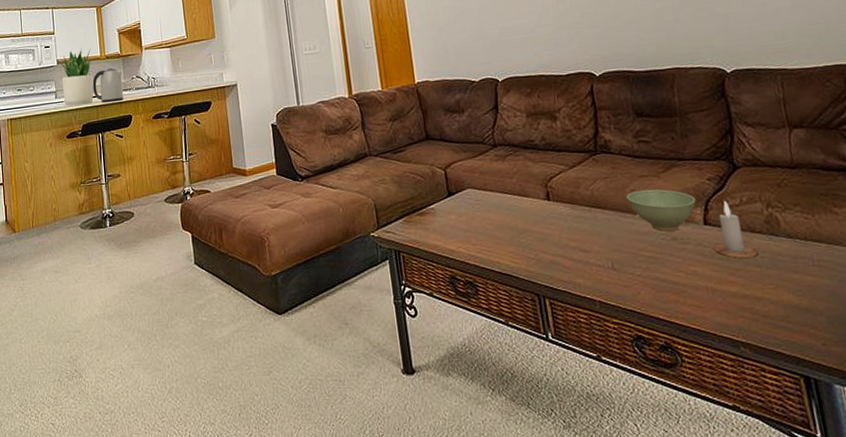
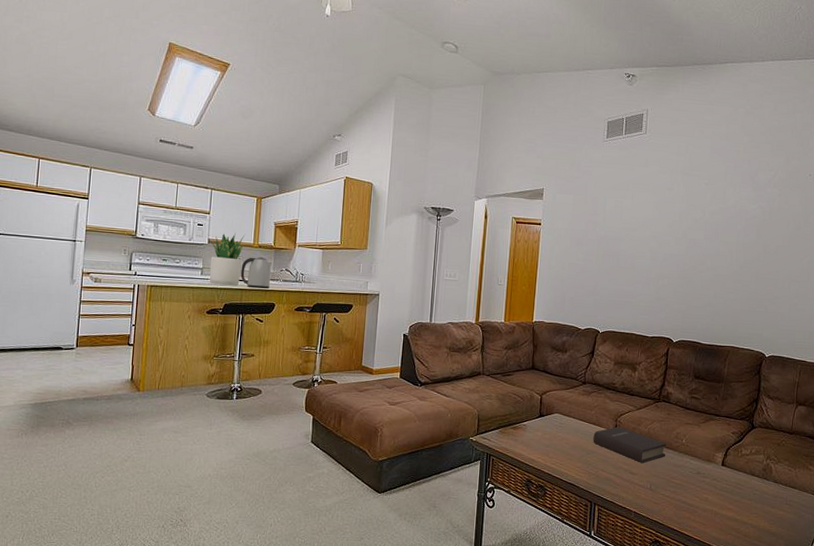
book: none [521,193,622,237] -> present [593,426,666,464]
bowl: present [626,189,696,232] -> none [672,433,721,467]
candle: present [713,201,758,259] -> none [723,451,752,494]

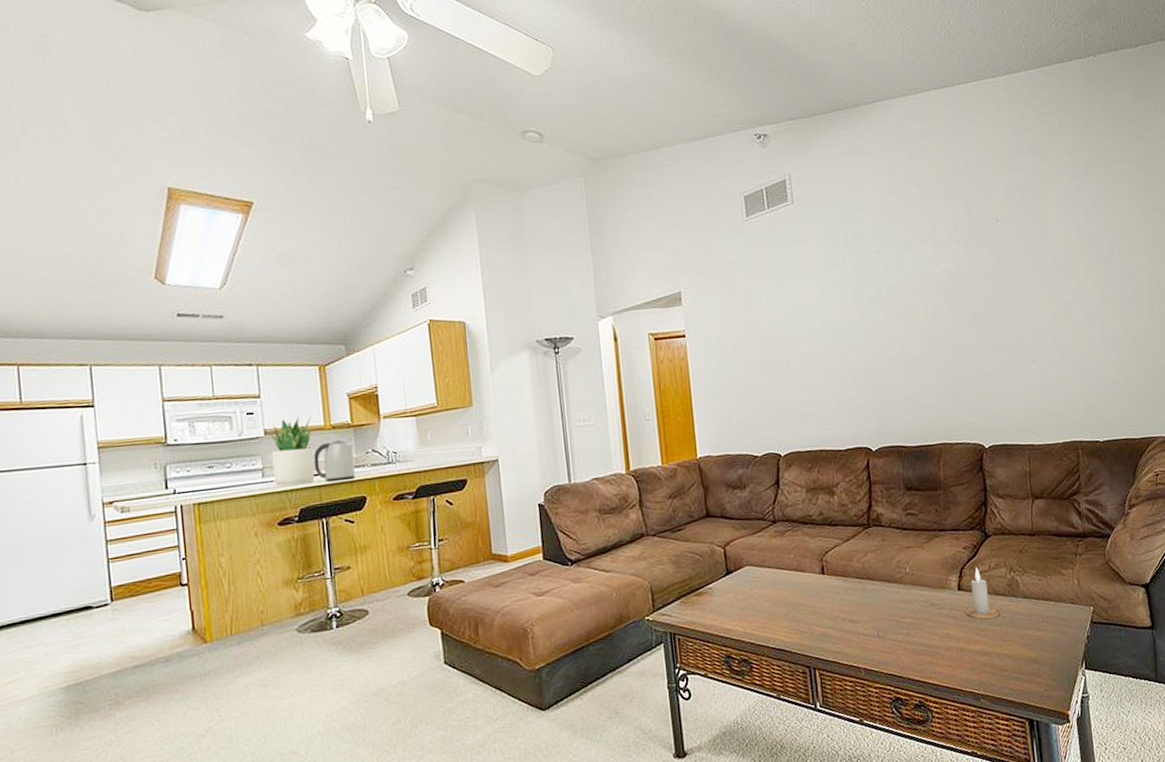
book: present [593,426,666,464] -> none [797,566,888,607]
candle: none [723,451,752,494] -> present [964,568,1000,620]

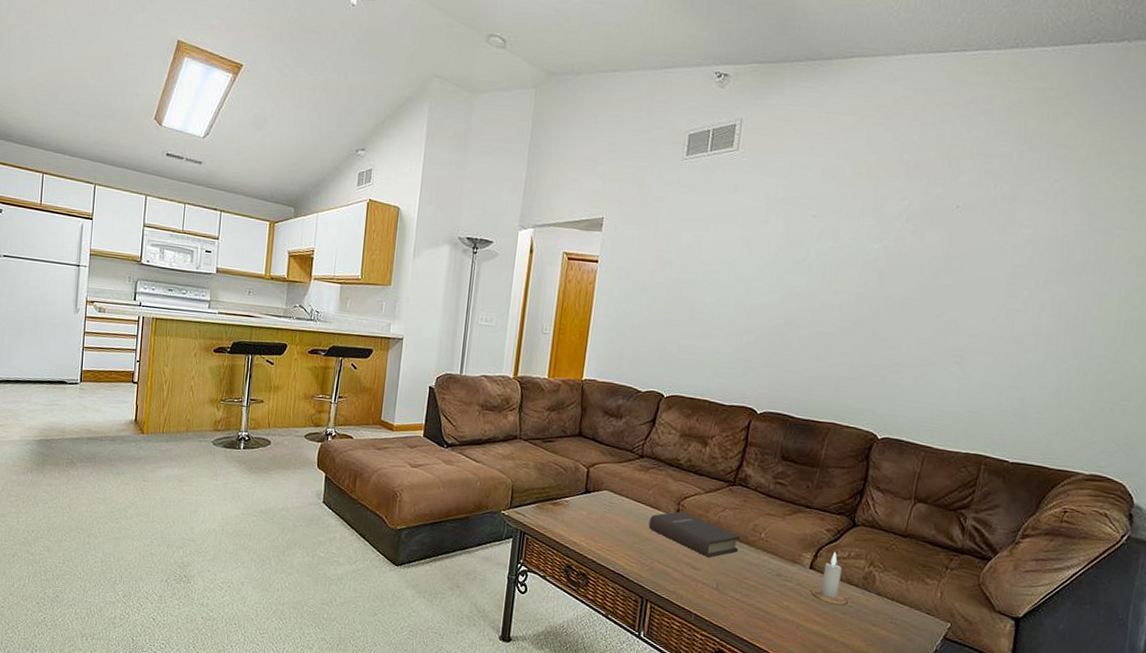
planter: present [269,415,315,486] -> none [217,262,256,322]
kettle: present [313,439,356,483] -> none [250,289,285,328]
book: none [797,566,888,607] -> present [648,511,740,558]

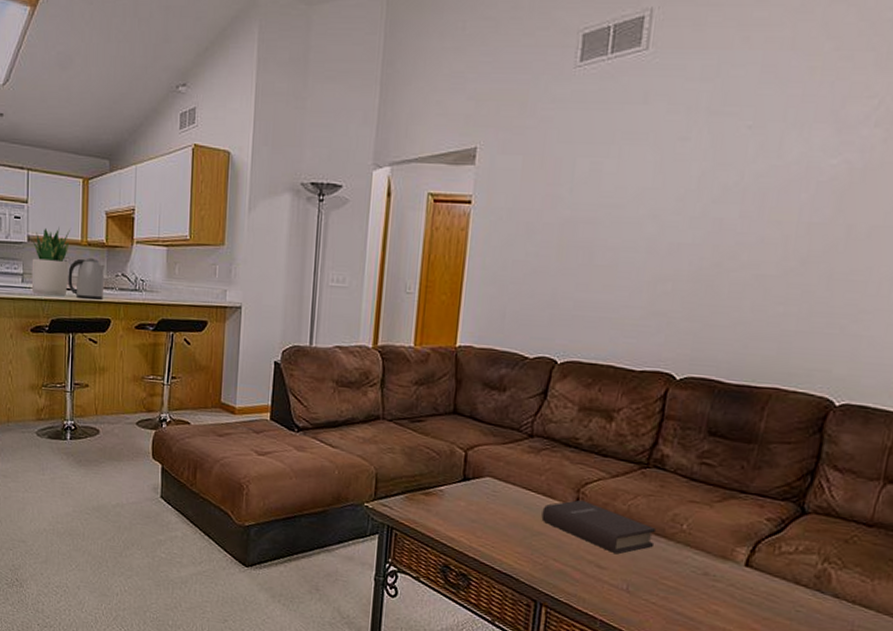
planter: none [217,262,256,322] -> present [31,227,70,296]
kettle: none [250,289,285,328] -> present [68,257,105,301]
candle: present [810,552,848,606] -> none [745,546,795,610]

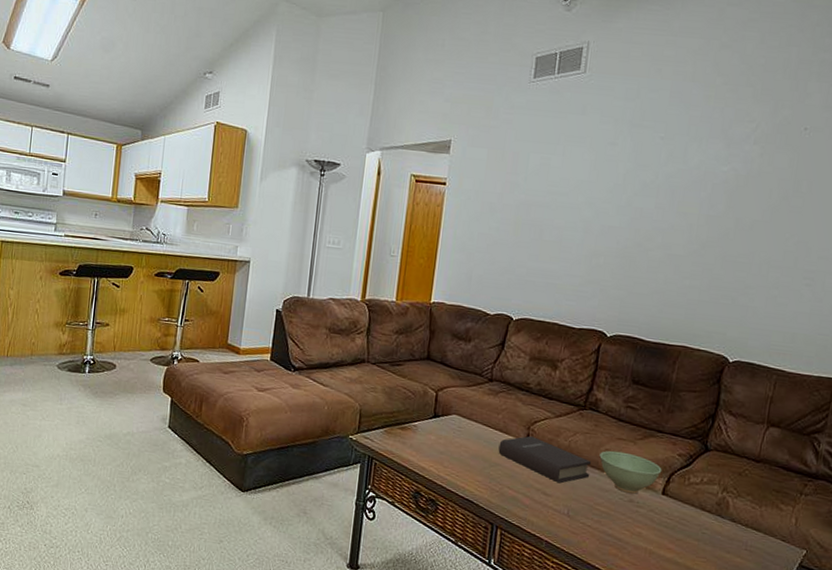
planter: present [31,227,70,296] -> none [63,184,102,245]
kettle: present [68,257,105,301] -> none [96,212,132,251]
bowl: none [666,515,746,566] -> present [599,450,662,494]

